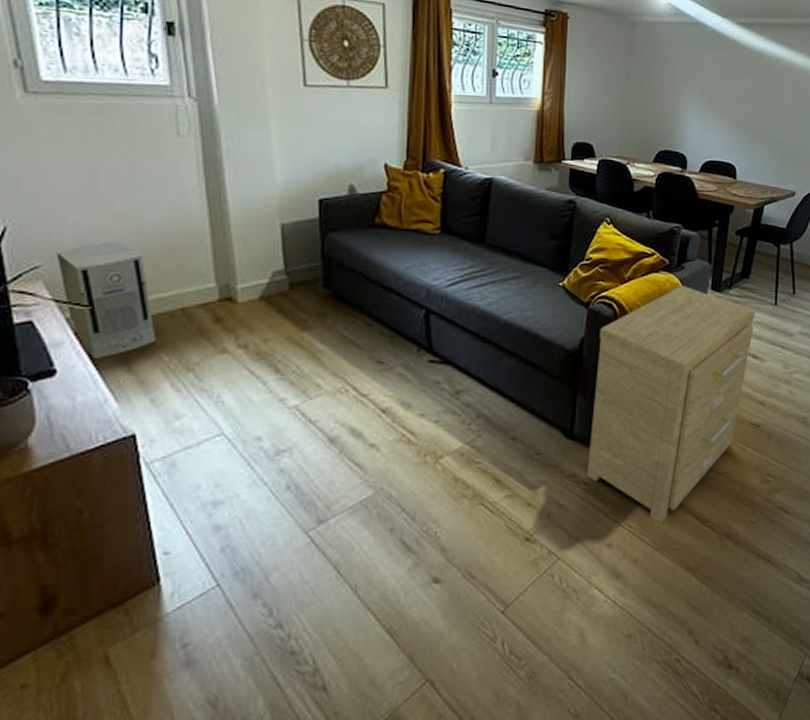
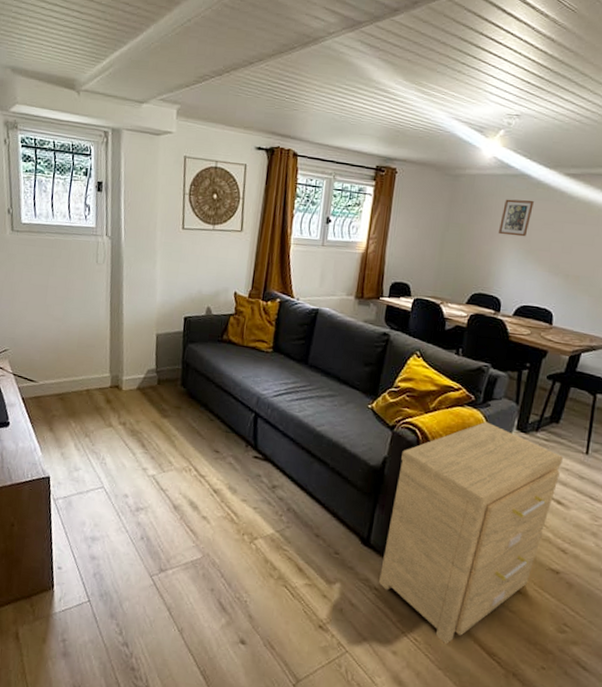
air purifier: present [56,241,156,360] -> none [17,336,69,419]
picture frame: none [678,49,710,89] -> present [498,199,534,237]

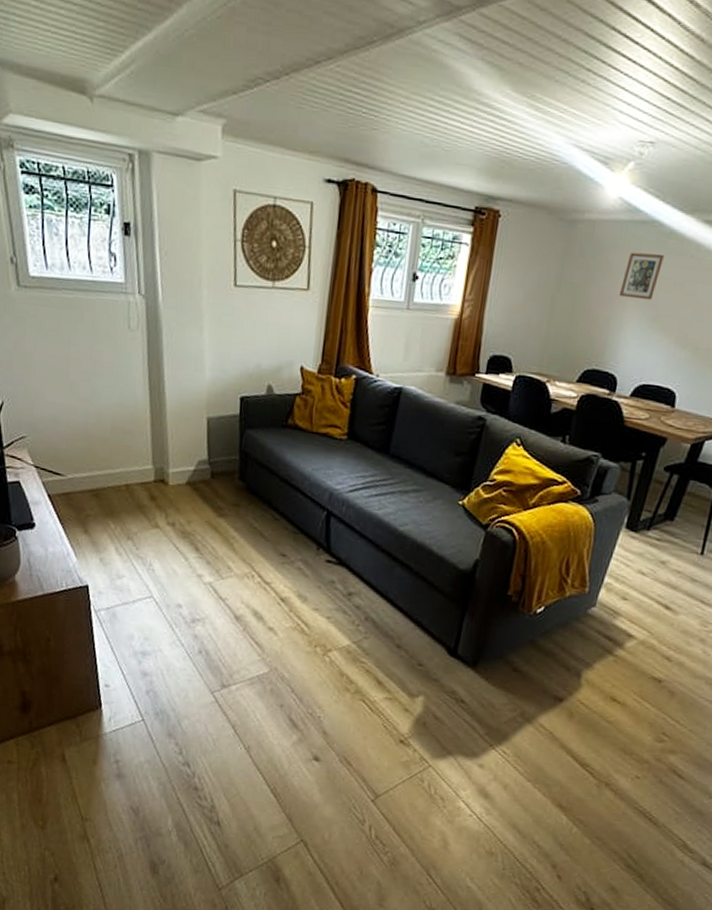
side table: present [379,421,563,645] -> none [466,519,675,757]

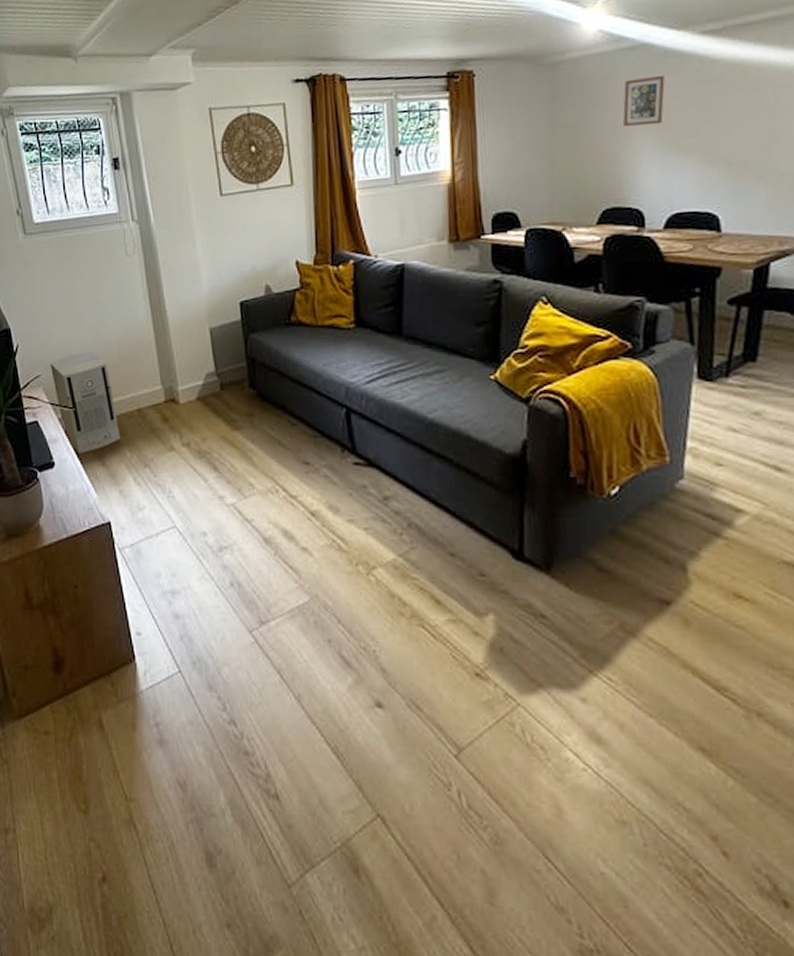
air purifier: none [37,421,106,519] -> present [50,351,121,454]

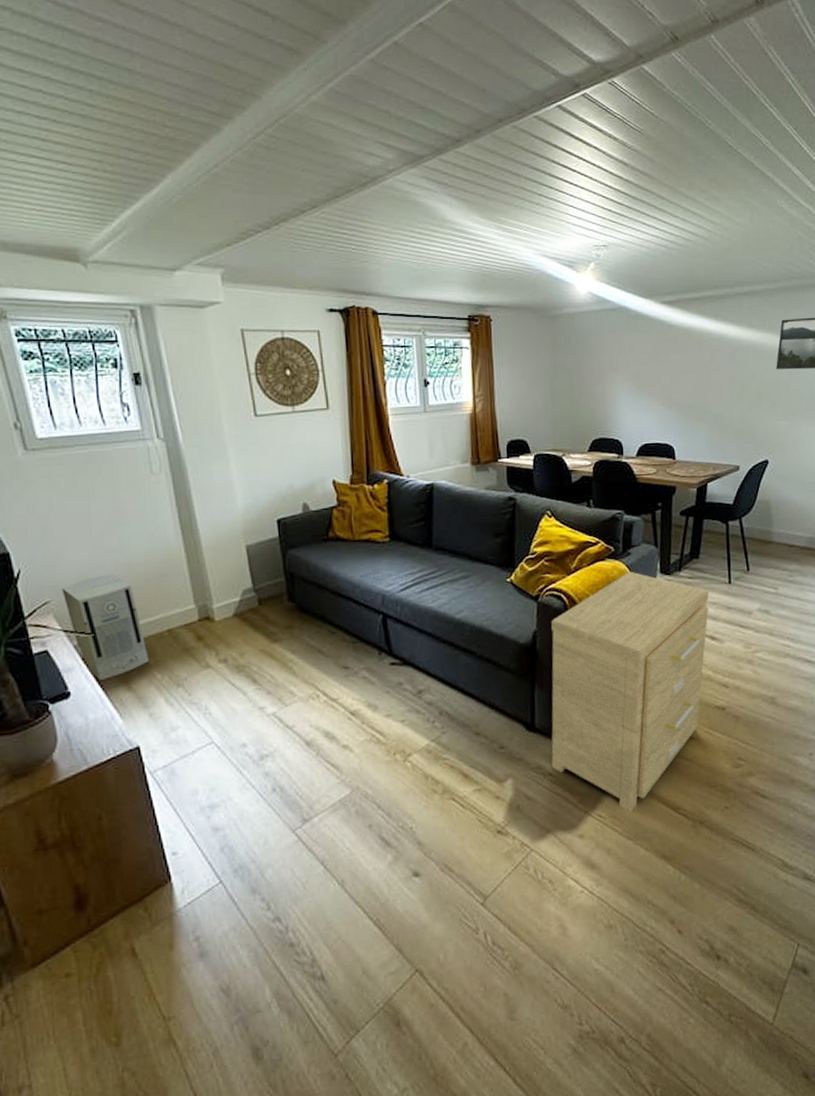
side table: none [545,374,772,682] -> present [551,571,709,812]
picture frame: present [622,75,665,128] -> none [606,333,637,374]

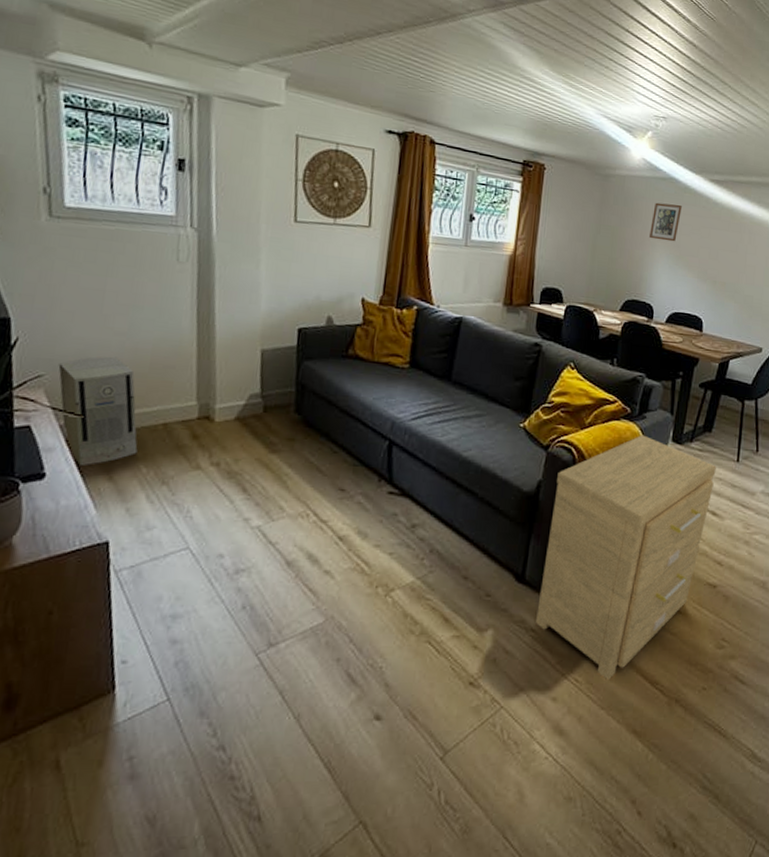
picture frame: none [606,333,637,374] -> present [648,202,682,242]

